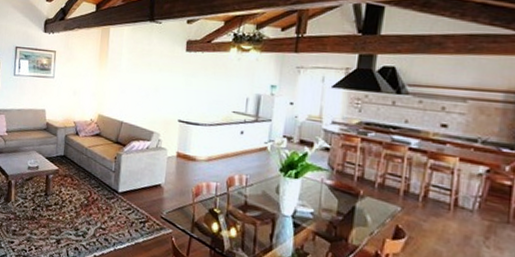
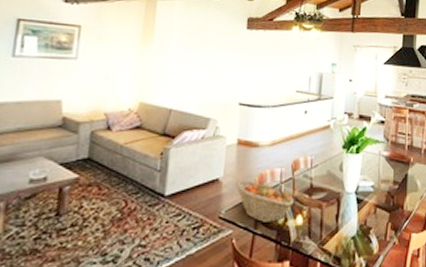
fruit basket: none [174,188,229,230] -> present [235,180,295,222]

